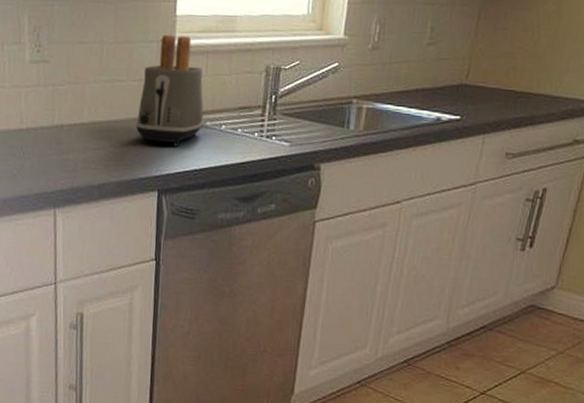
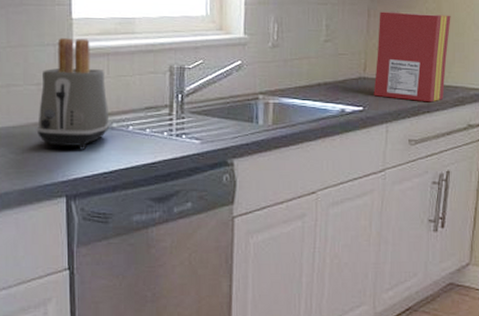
cereal box: none [473,13,571,114] -> present [373,11,451,103]

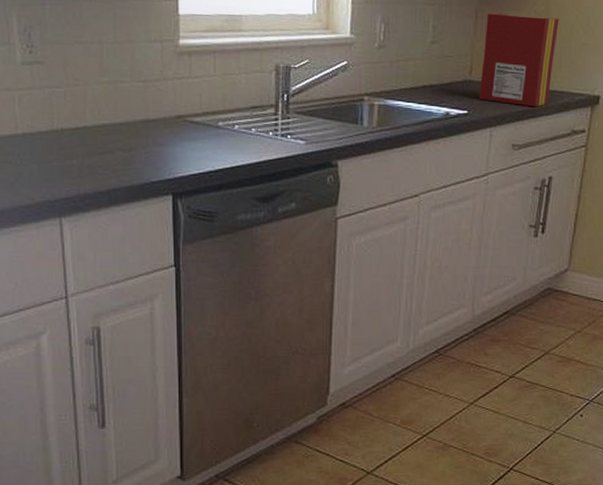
toaster: present [36,38,110,150] -> none [143,34,216,148]

